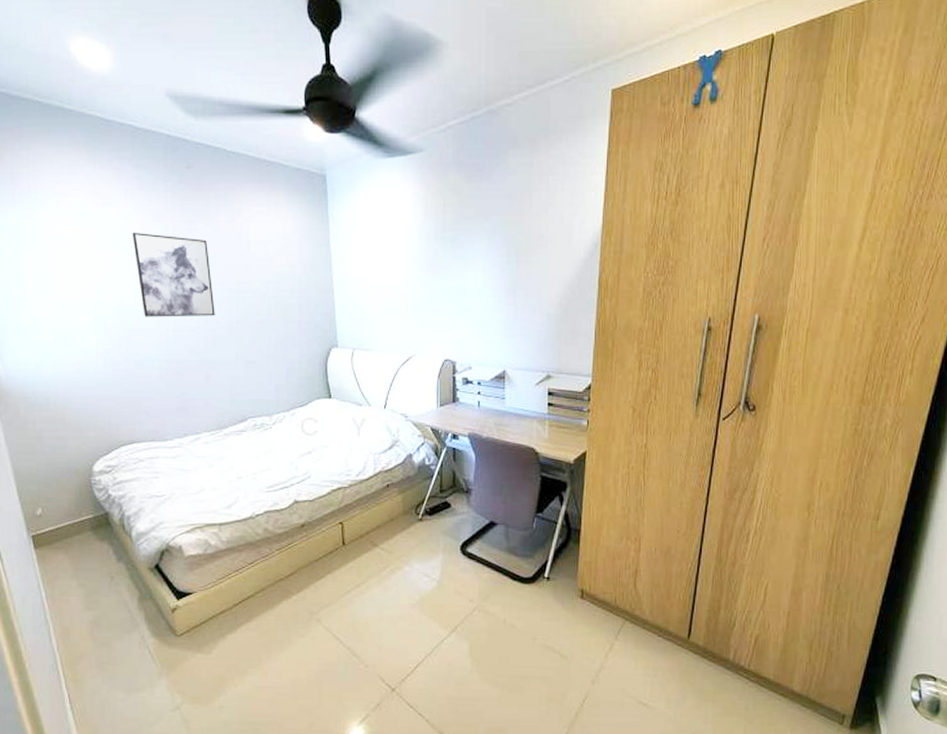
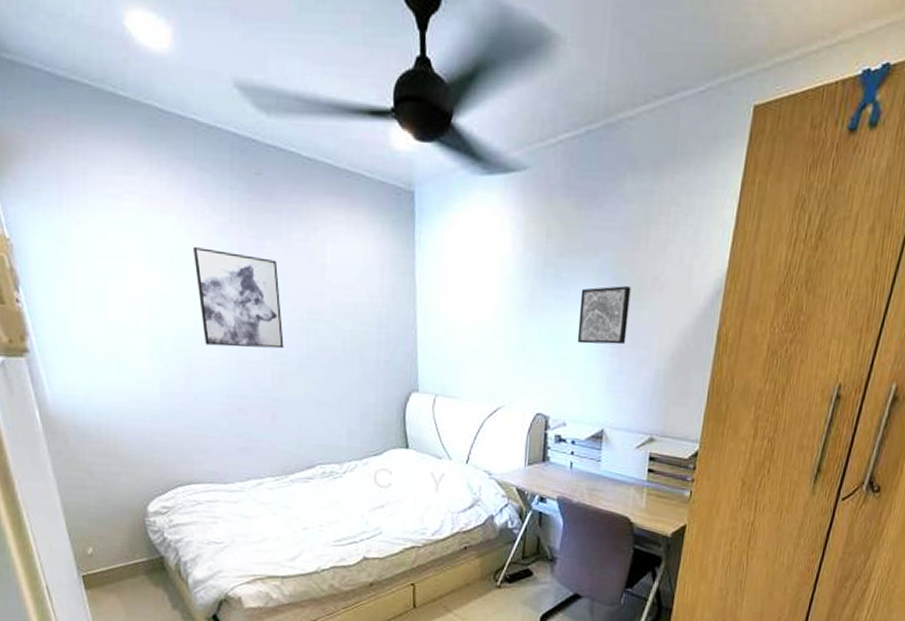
wall art: none [476,245,520,296] -> present [577,286,631,345]

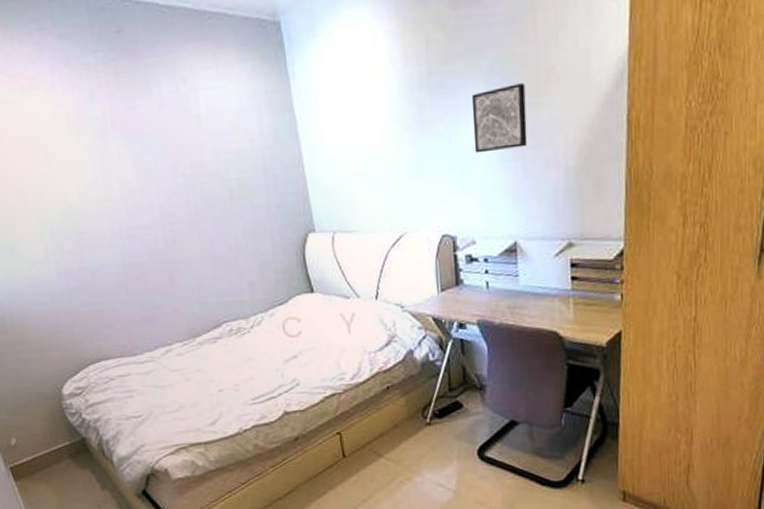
wall art: present [192,247,284,349] -> none [65,117,171,217]

